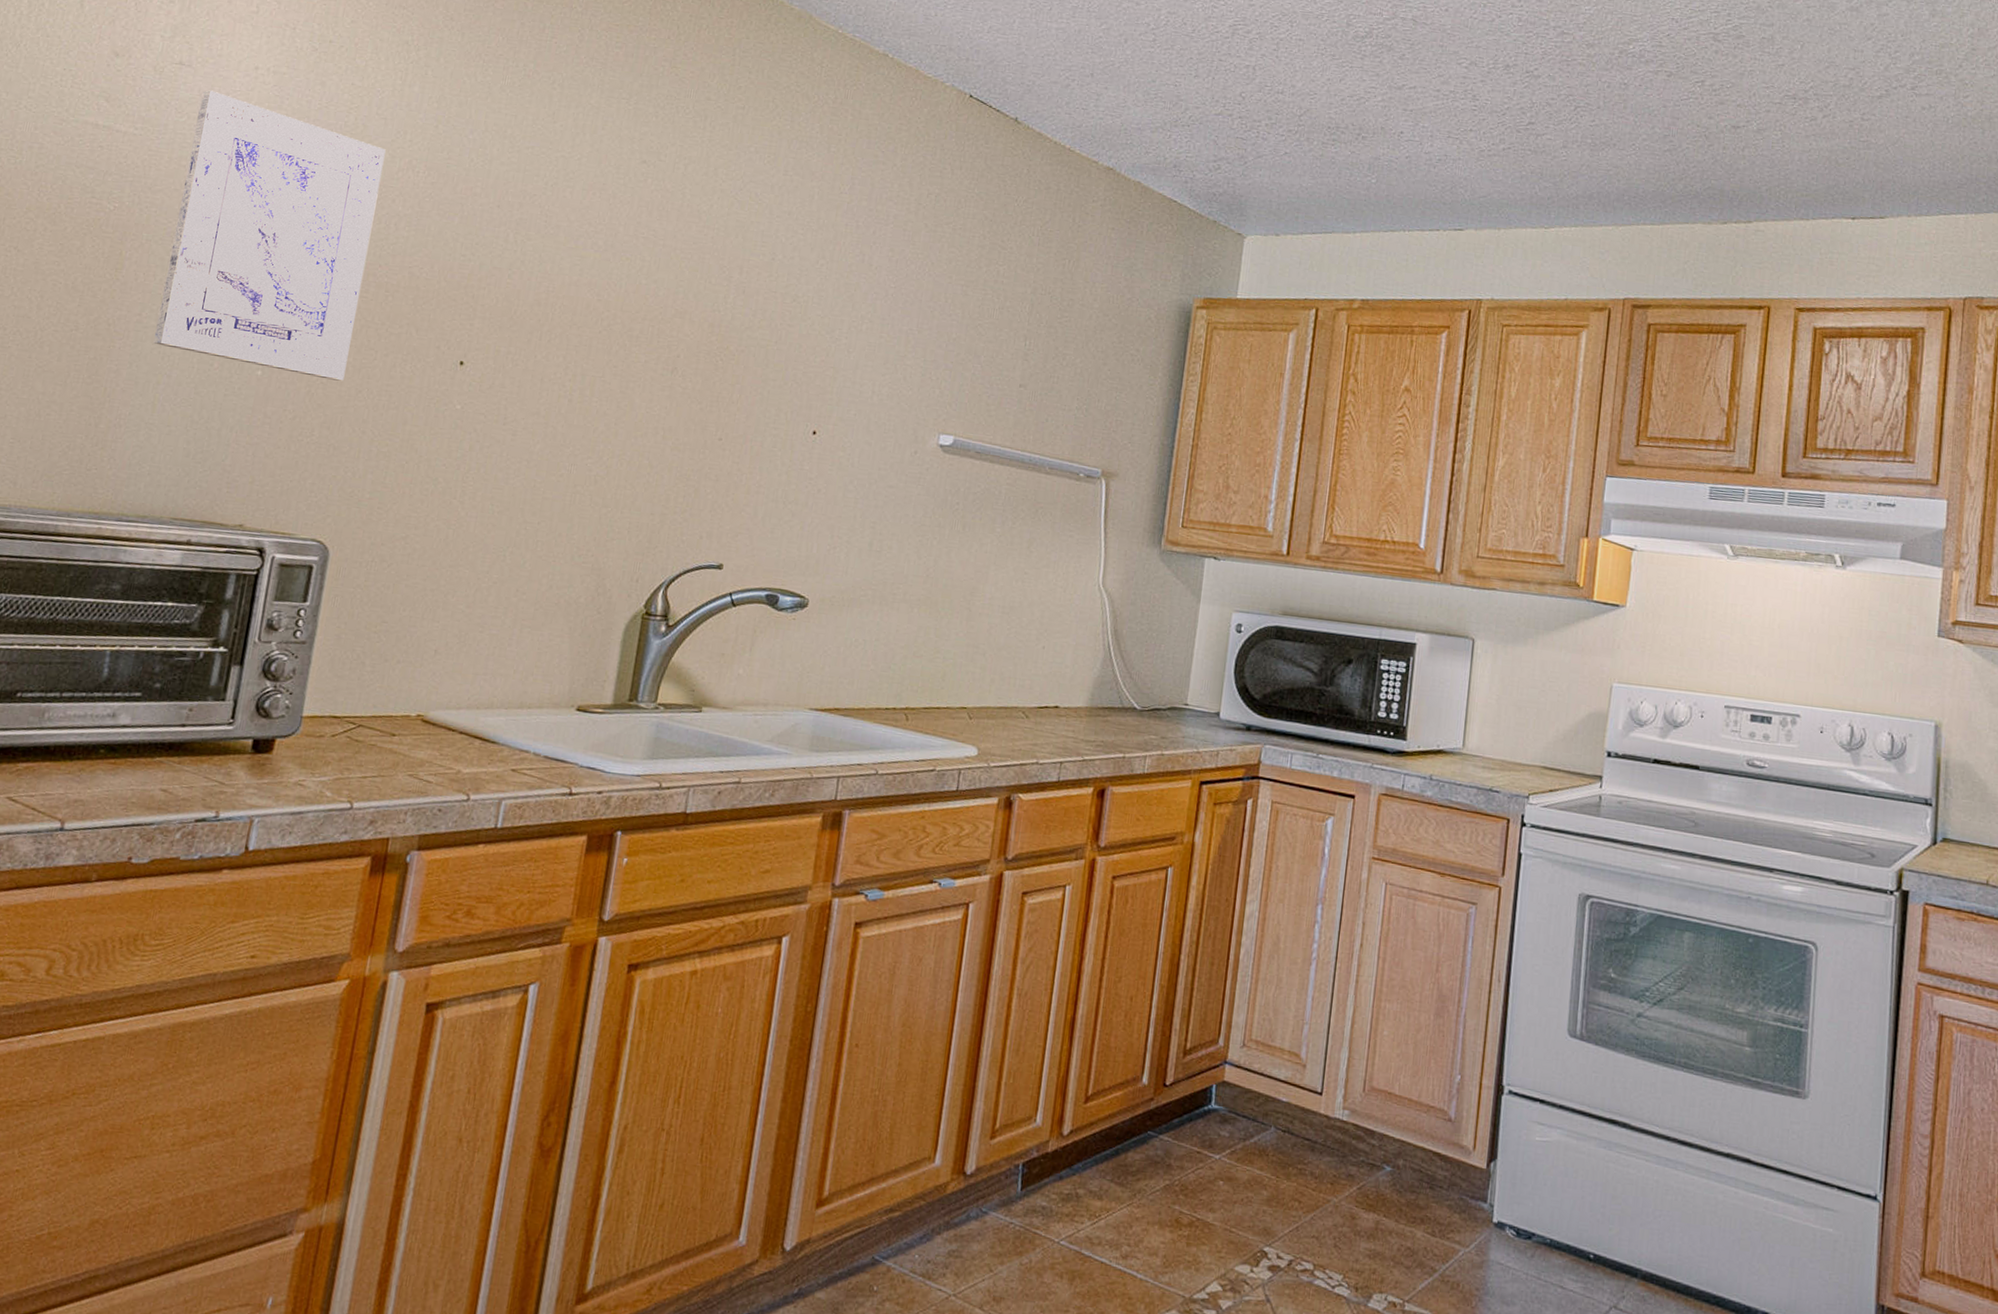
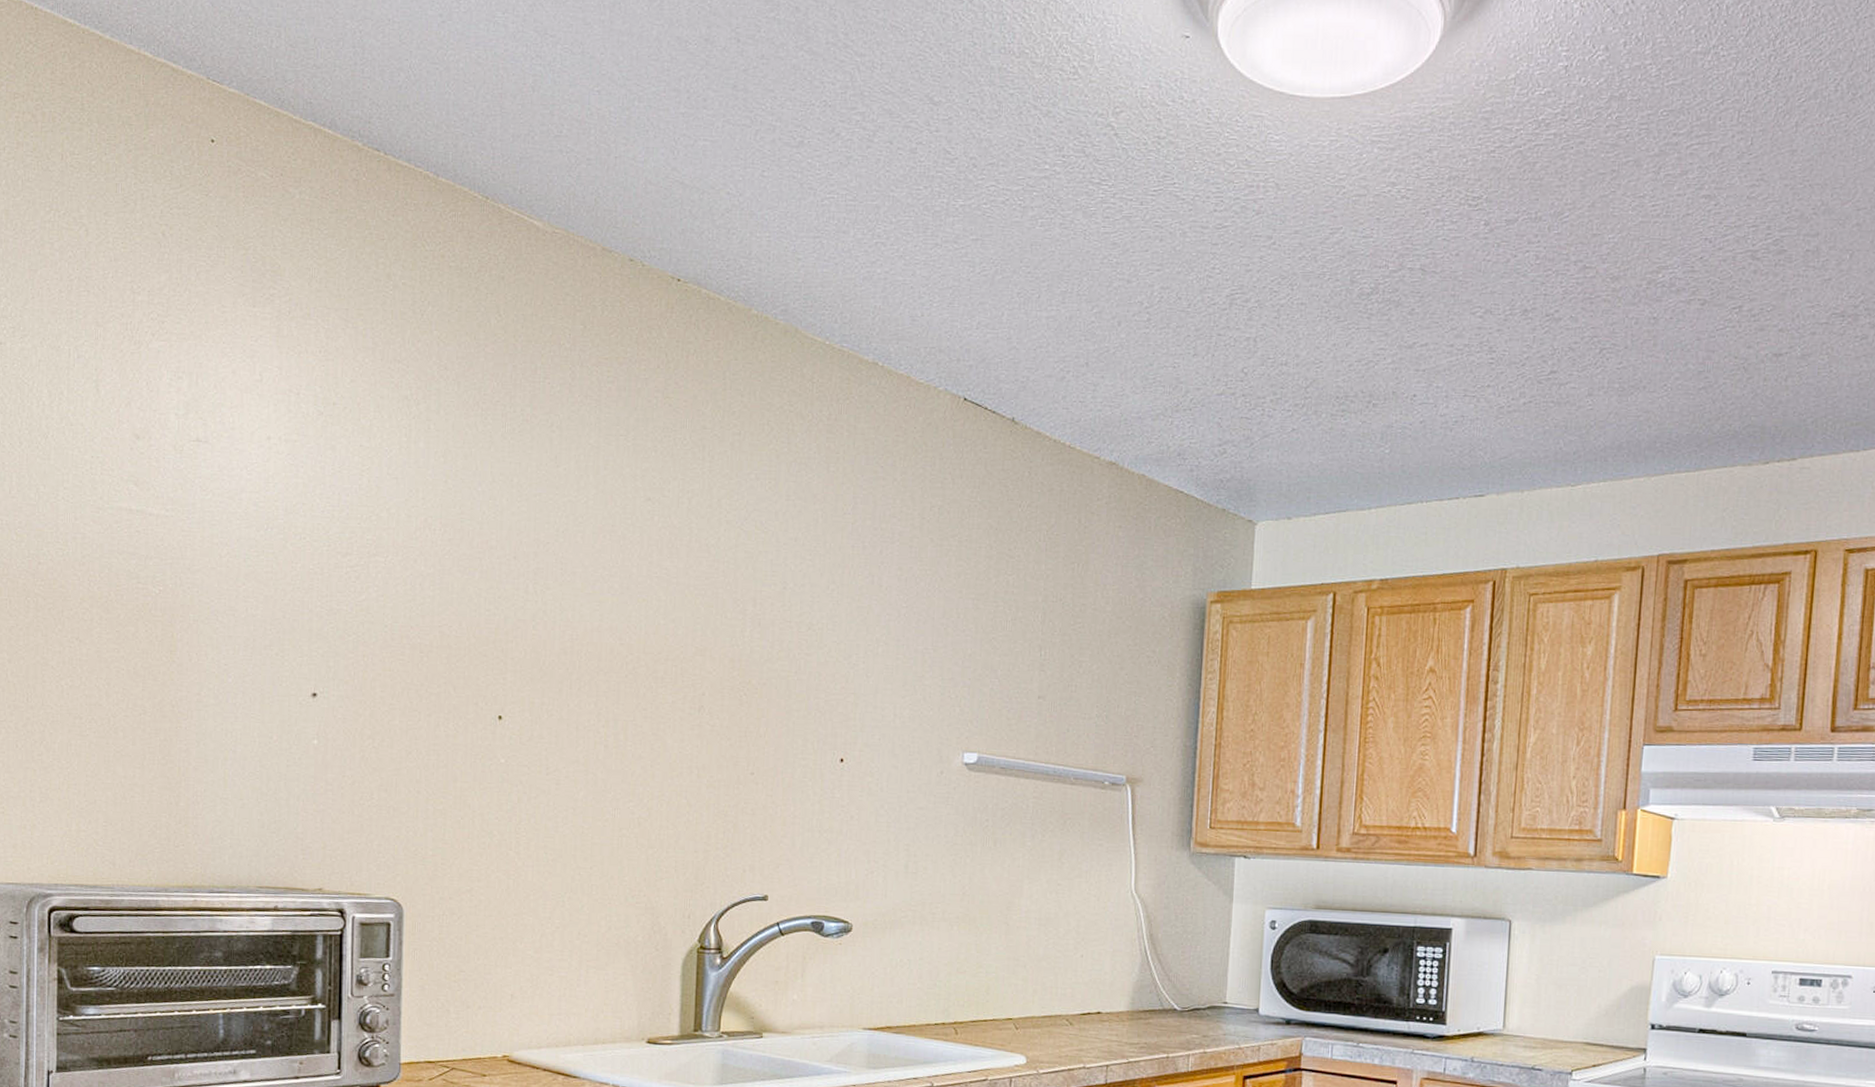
wall art: present [153,90,386,381] -> none [215,465,401,744]

